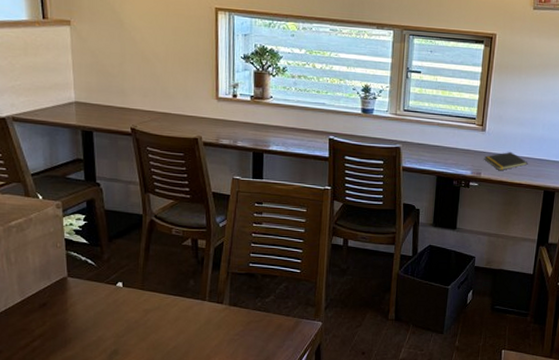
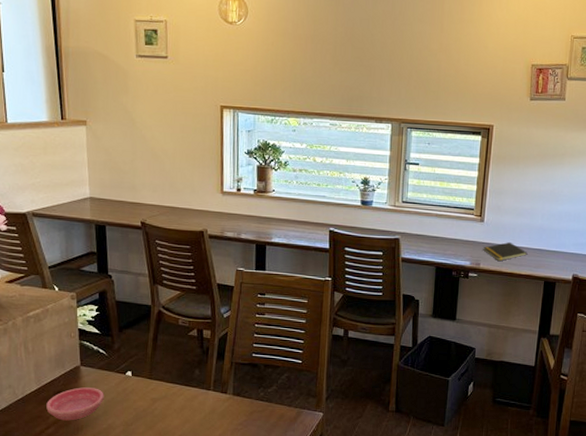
saucer: none [31,299,94,334] -> present [46,387,104,421]

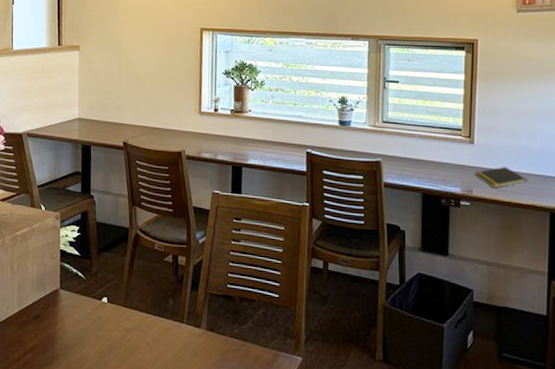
saucer: present [46,387,104,421] -> none [25,312,80,348]

